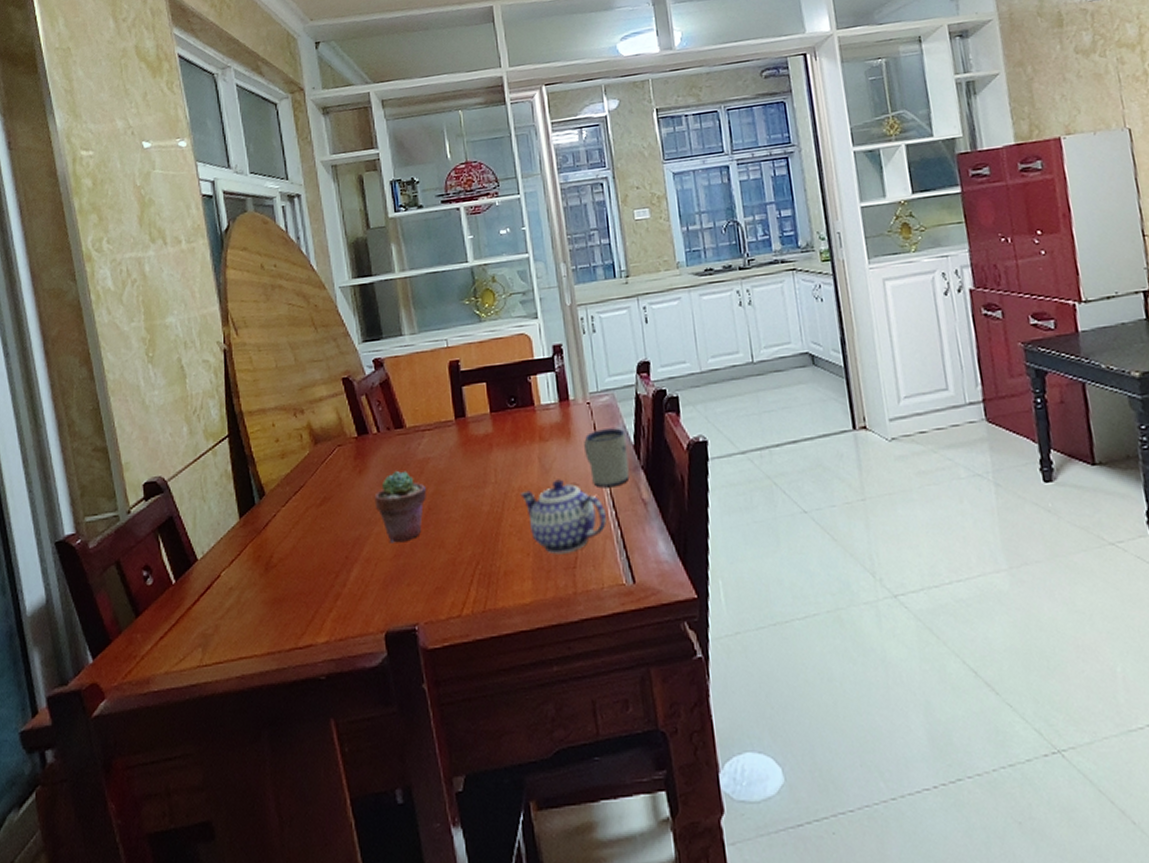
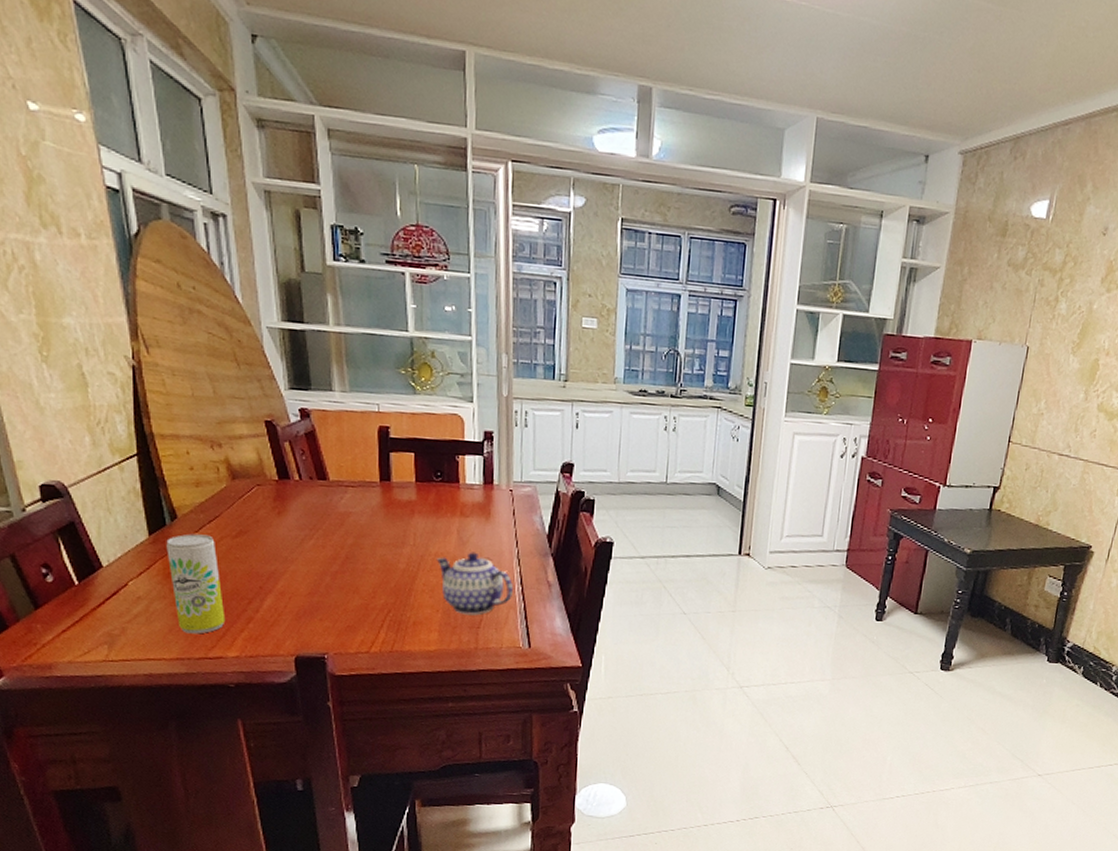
beverage can: none [255,508,314,622] -> present [166,534,226,634]
potted succulent: present [374,471,427,544] -> none [292,519,346,583]
mug: present [584,428,630,489] -> none [502,515,541,567]

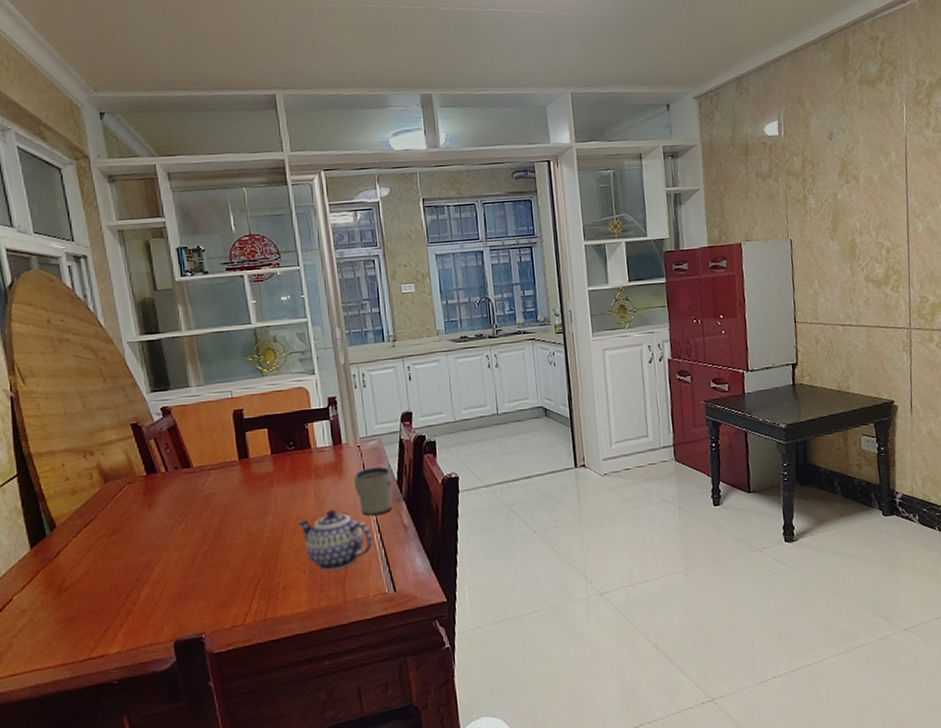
beverage can: present [166,534,226,634] -> none [47,538,106,638]
mug: none [502,515,541,567] -> present [354,467,393,516]

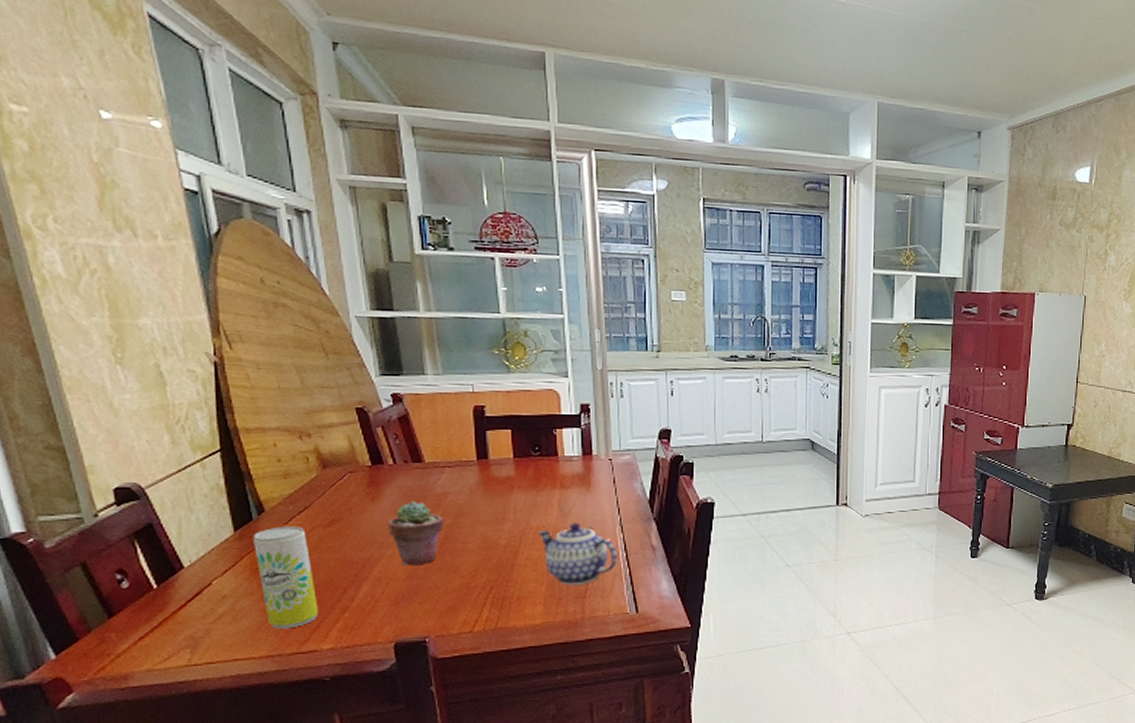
beverage can: none [47,538,106,638] -> present [253,526,319,629]
potted succulent: none [163,504,213,567] -> present [387,502,444,566]
mug: present [354,467,393,516] -> none [603,483,642,534]

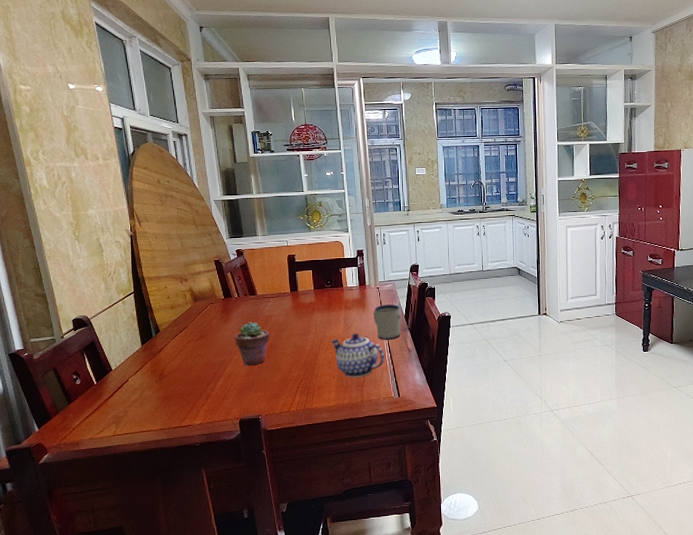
beverage can: present [253,526,319,629] -> none [153,341,192,411]
mug: none [603,483,642,534] -> present [374,304,401,340]

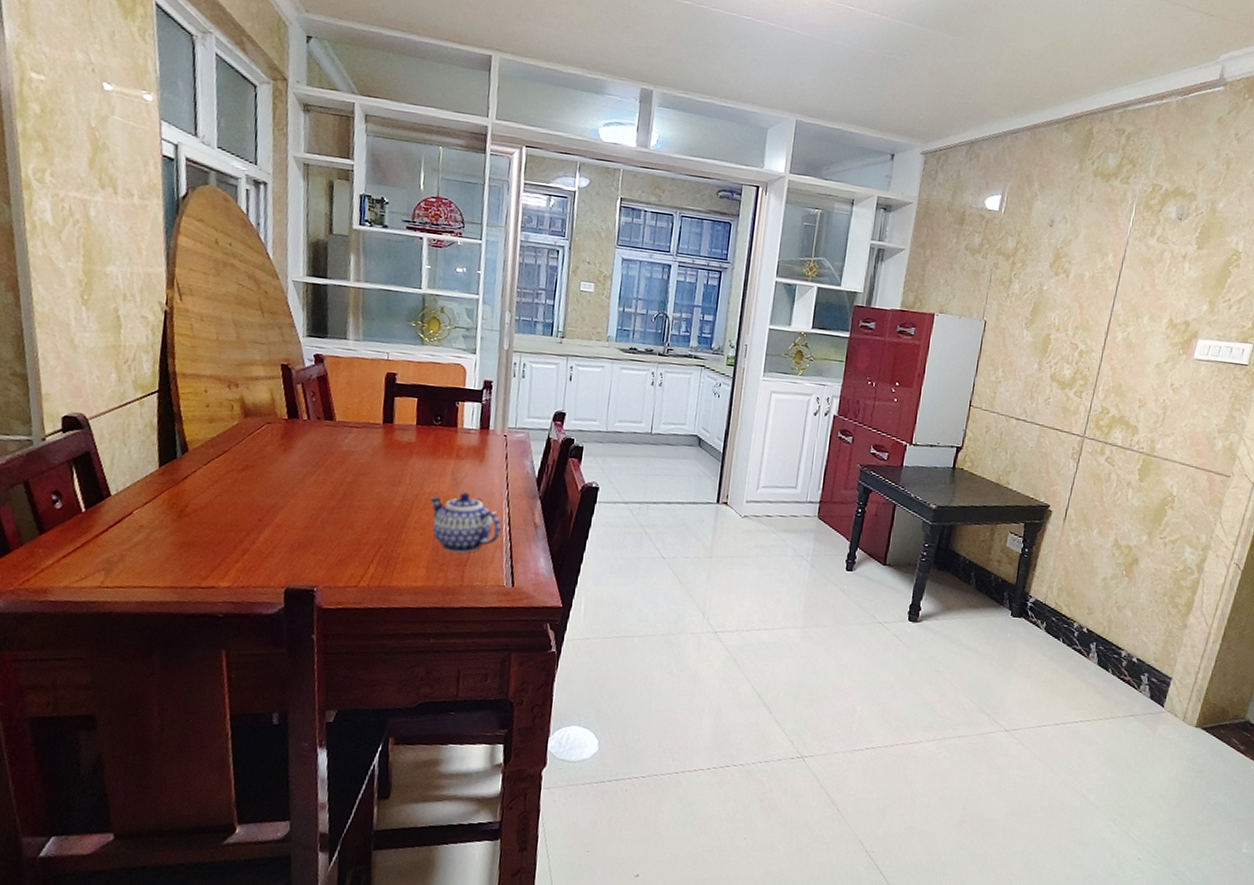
potted succulent: present [234,322,270,366] -> none [294,456,346,518]
mug: present [374,304,401,340] -> none [493,459,532,509]

